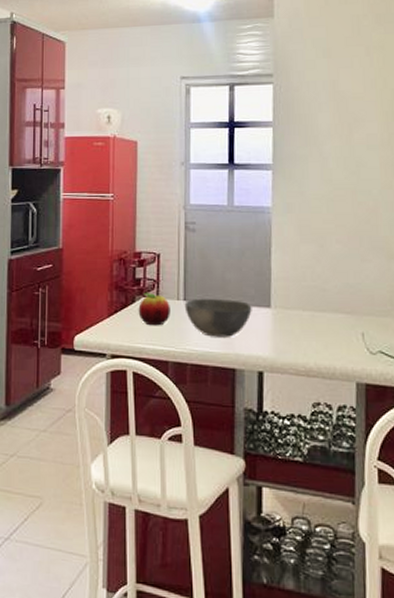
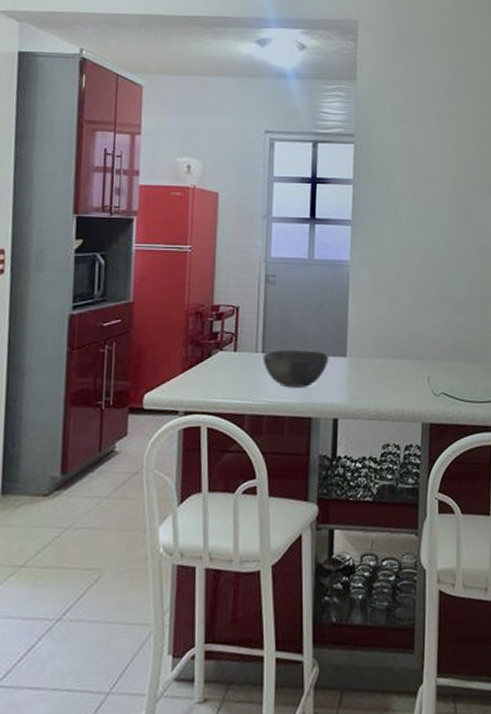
fruit: present [138,292,170,326] -> none [214,345,248,380]

